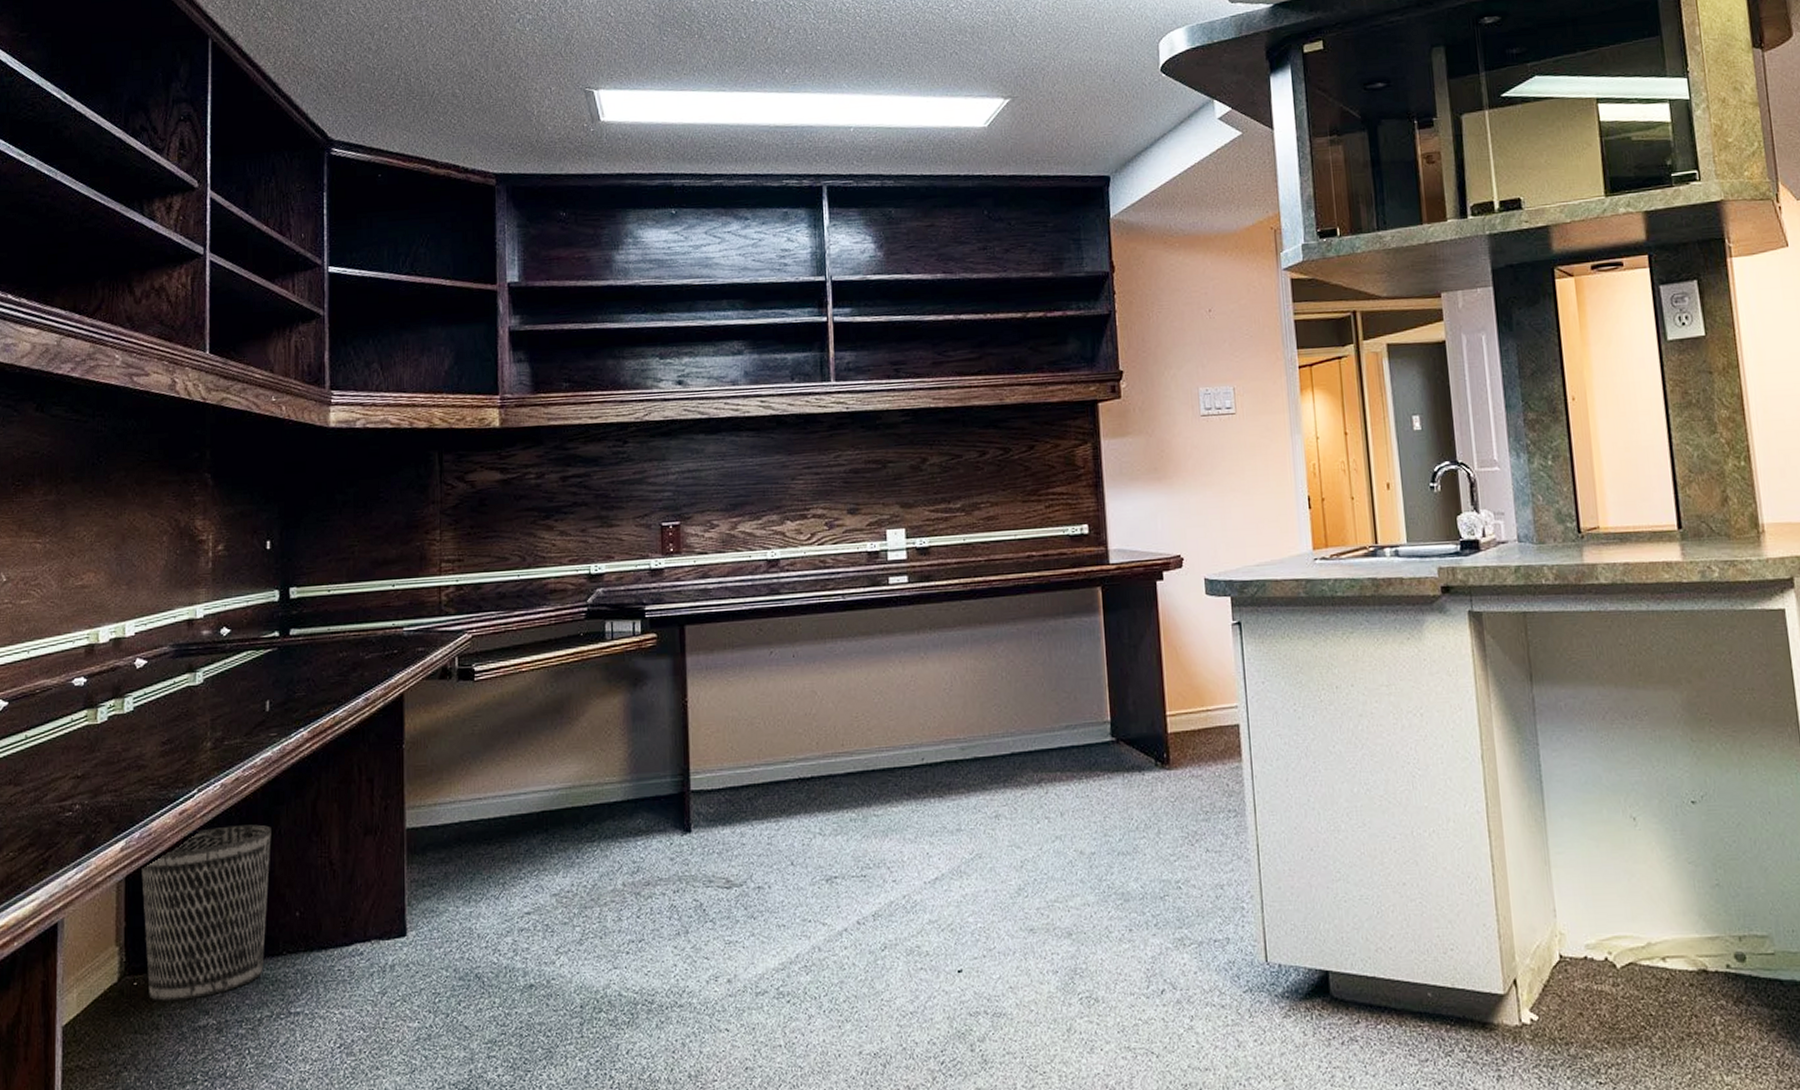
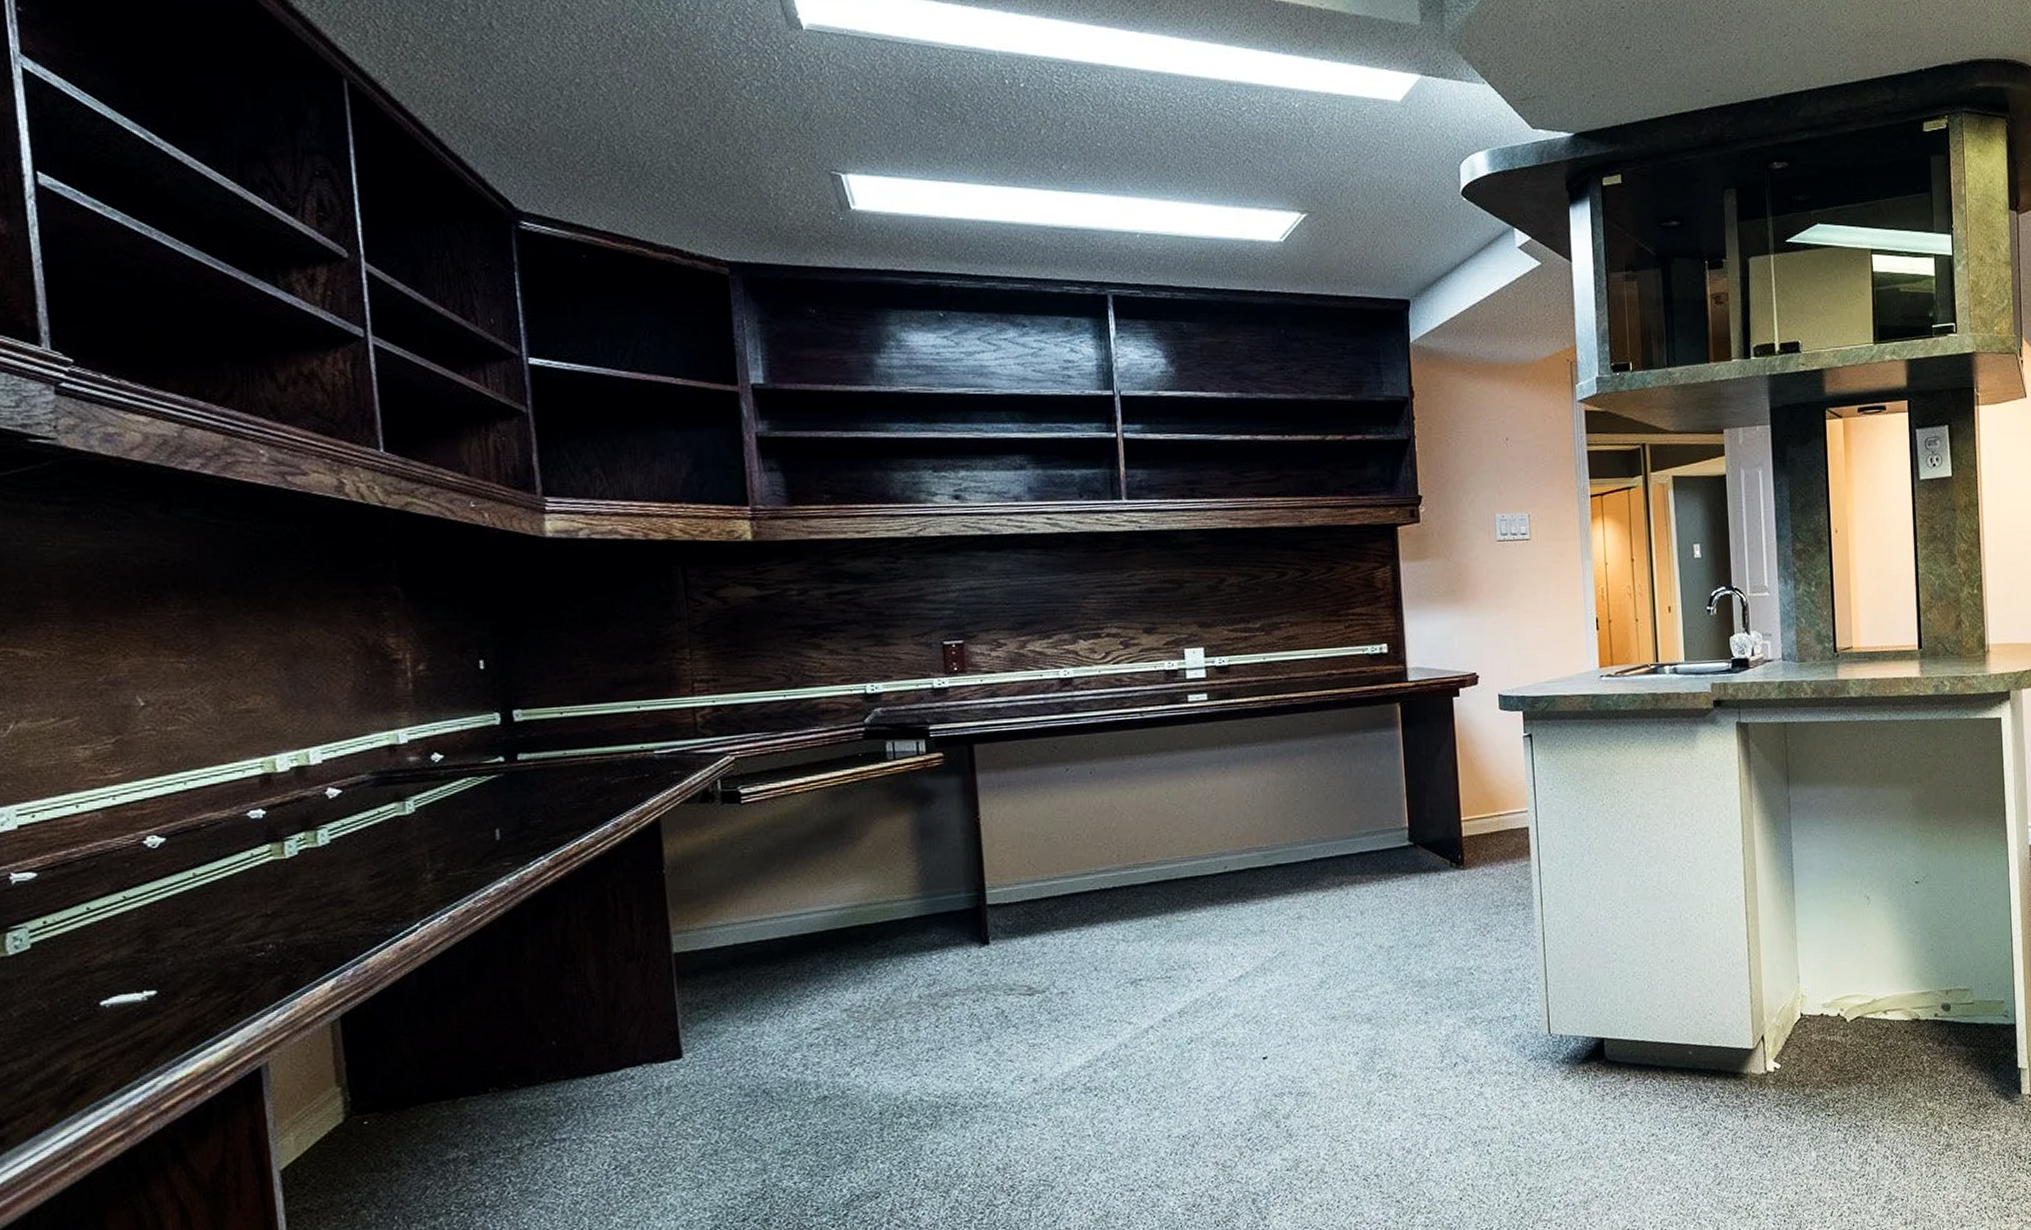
wastebasket: present [141,824,271,1001] -> none [360,956,519,1138]

